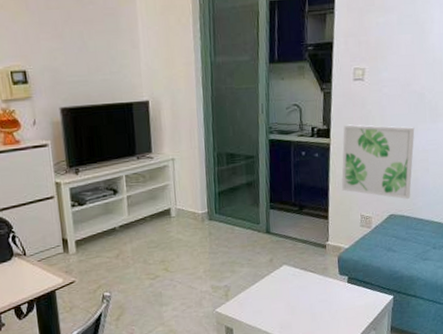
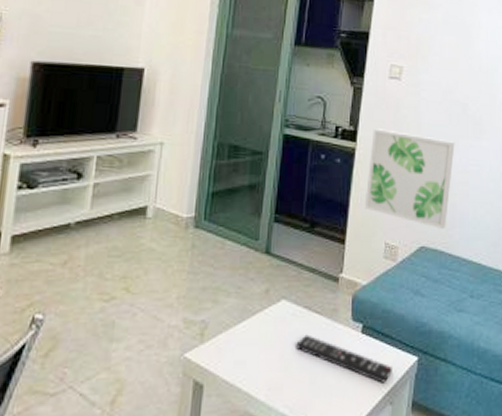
remote control: none [298,287,374,317] -> present [296,334,392,383]

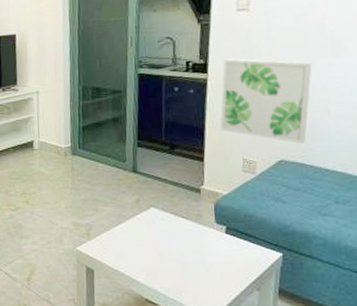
remote control: present [296,334,392,383] -> none [167,234,258,273]

